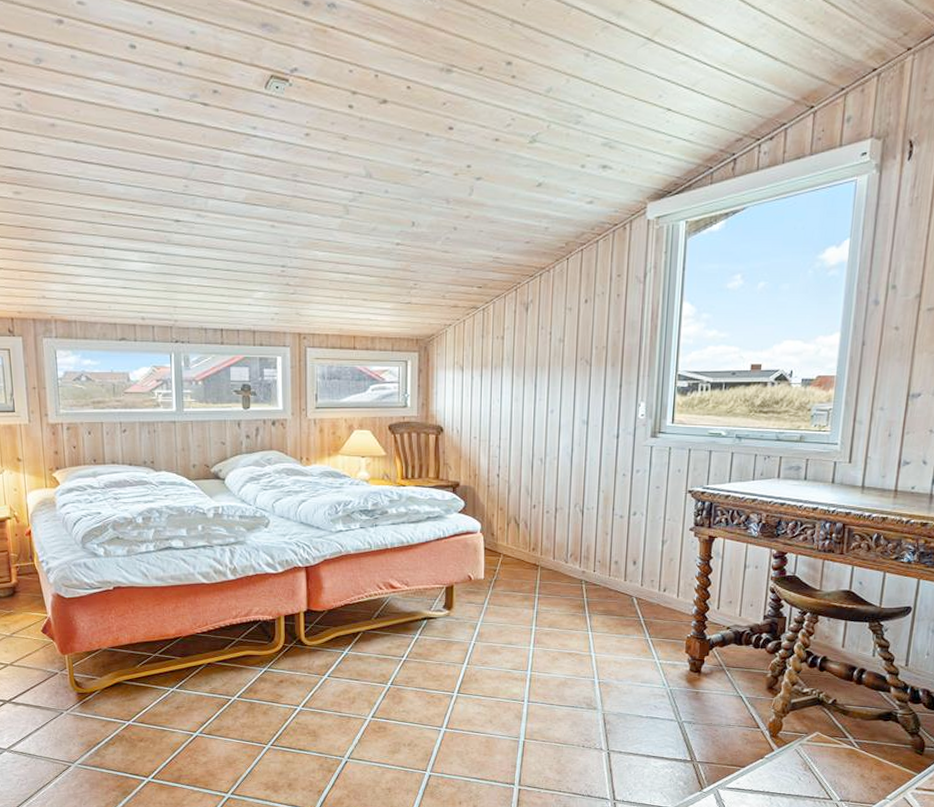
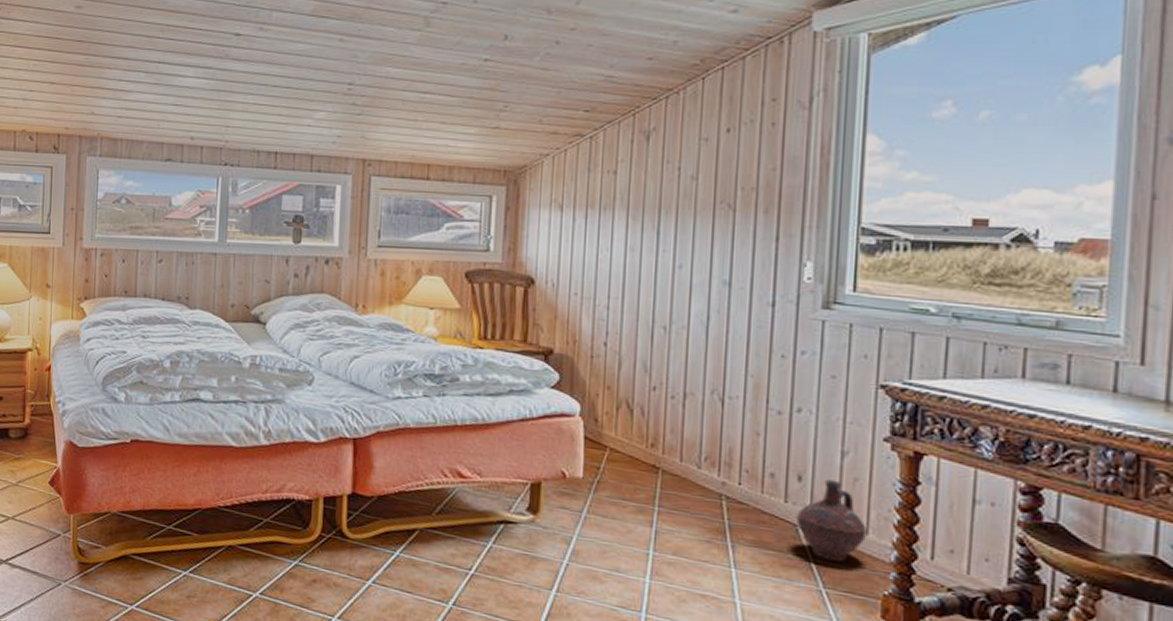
ceramic jug: none [632,561,678,619] -> present [796,479,867,563]

